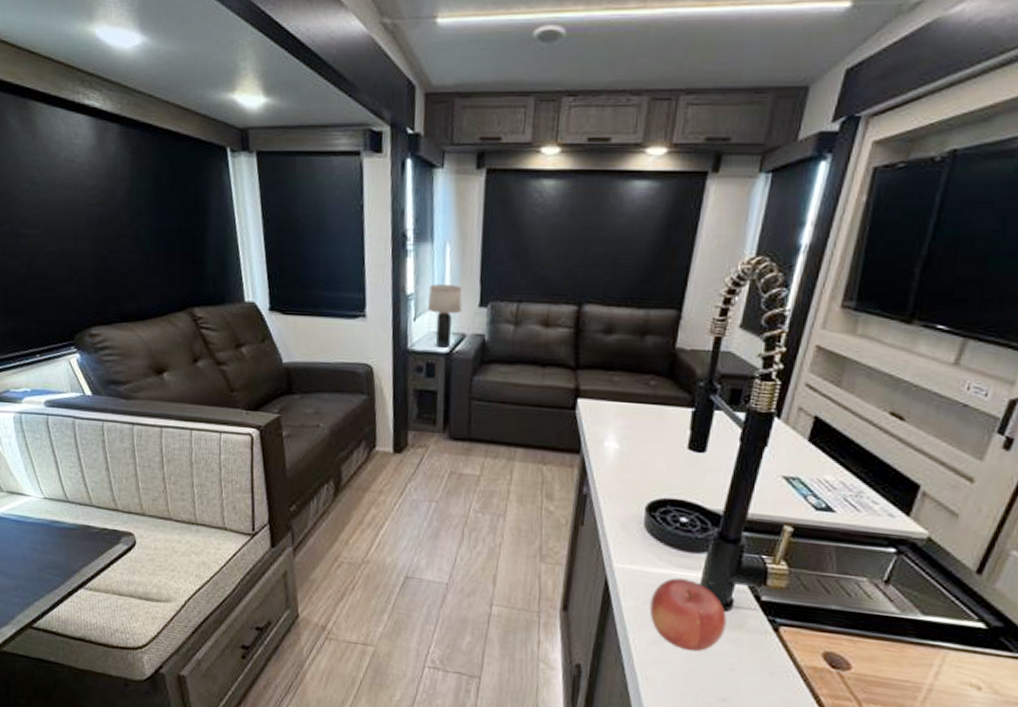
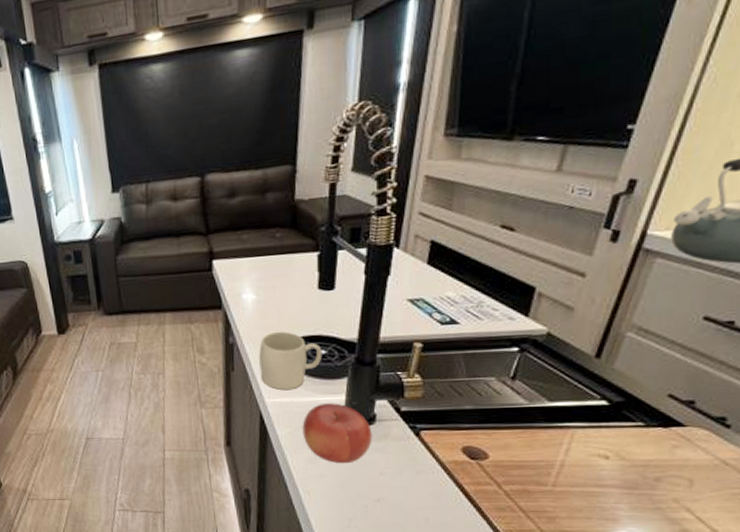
table lamp: present [428,284,462,348] -> none [65,177,97,235]
mug: none [611,488,684,558] -> present [259,331,323,391]

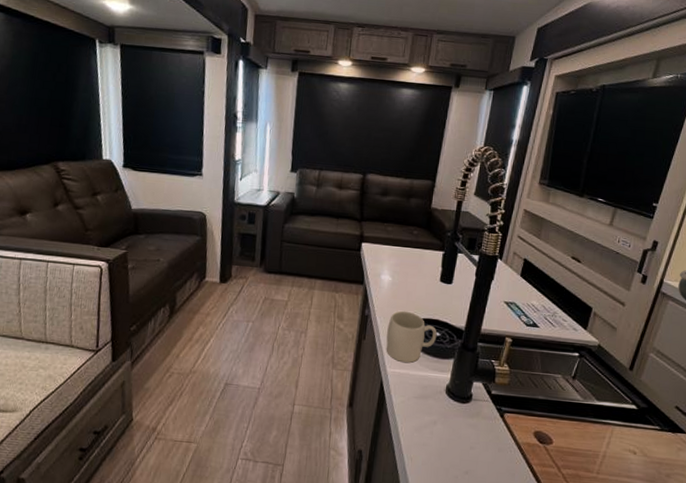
fruit: present [302,403,372,464] -> none [413,379,468,436]

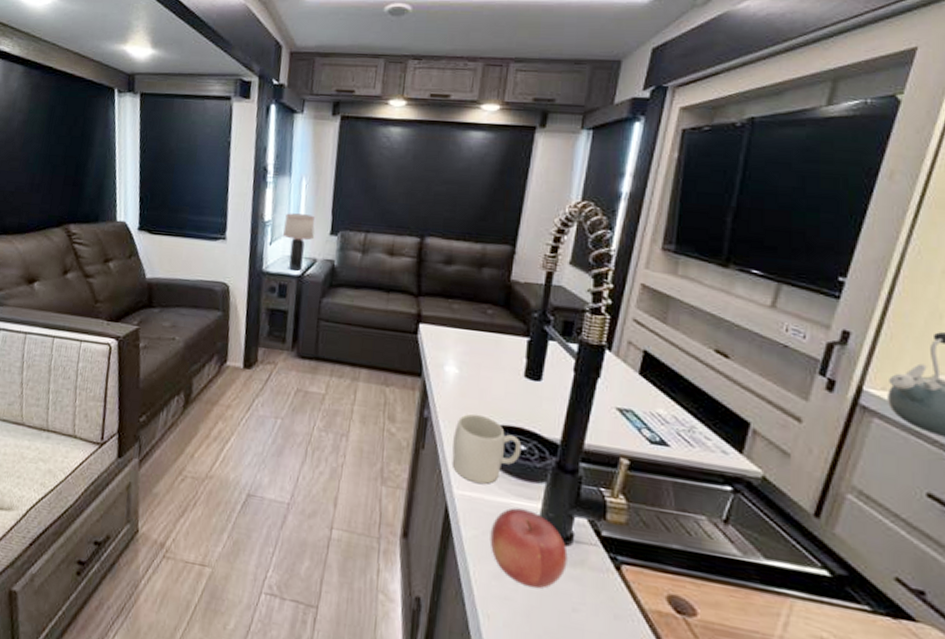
table lamp: none [251,153,278,202] -> present [283,213,315,271]
fruit: none [413,379,468,436] -> present [489,508,568,589]

